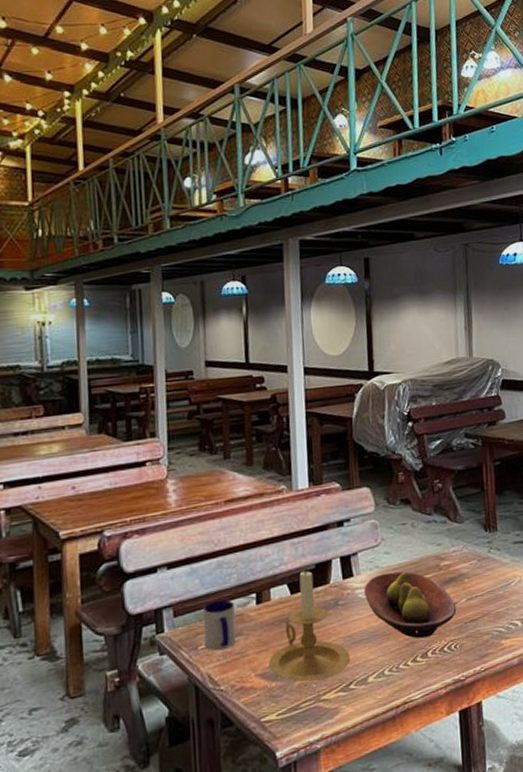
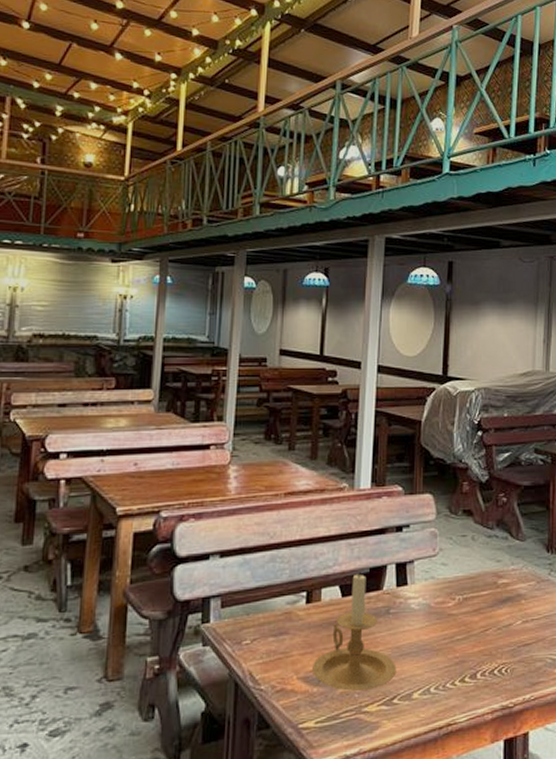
mug: present [202,599,237,652] -> none [249,595,283,648]
fruit bowl: present [364,571,457,639] -> none [417,584,511,658]

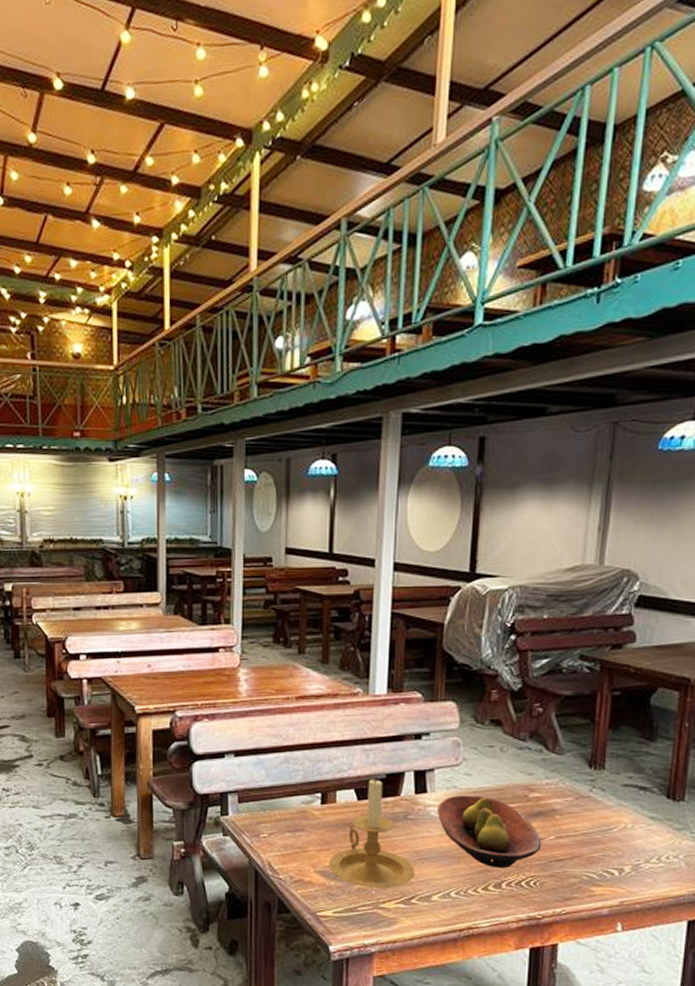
fruit bowl: none [417,584,511,658] -> present [437,795,542,869]

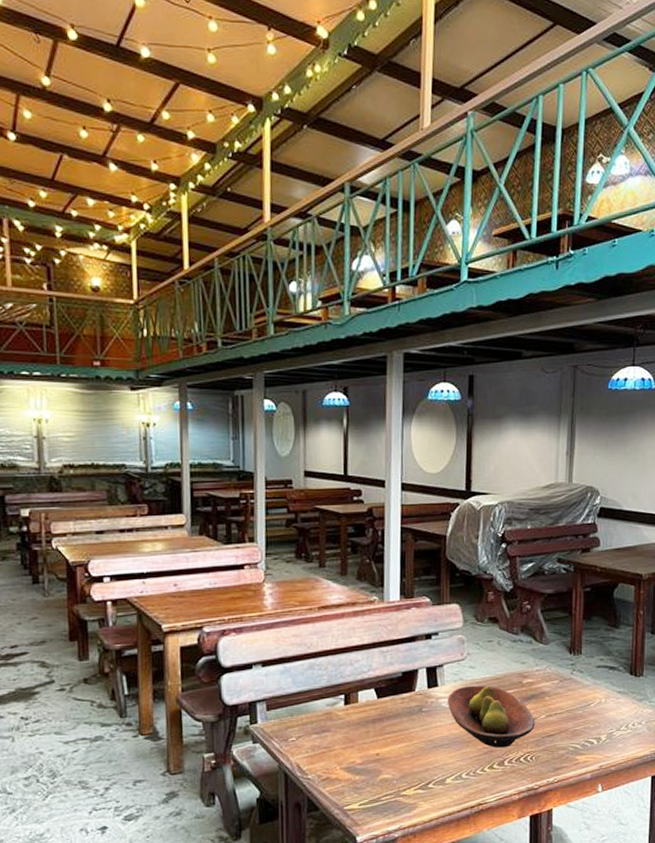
candle holder: present [329,777,415,888] -> none [354,676,431,778]

